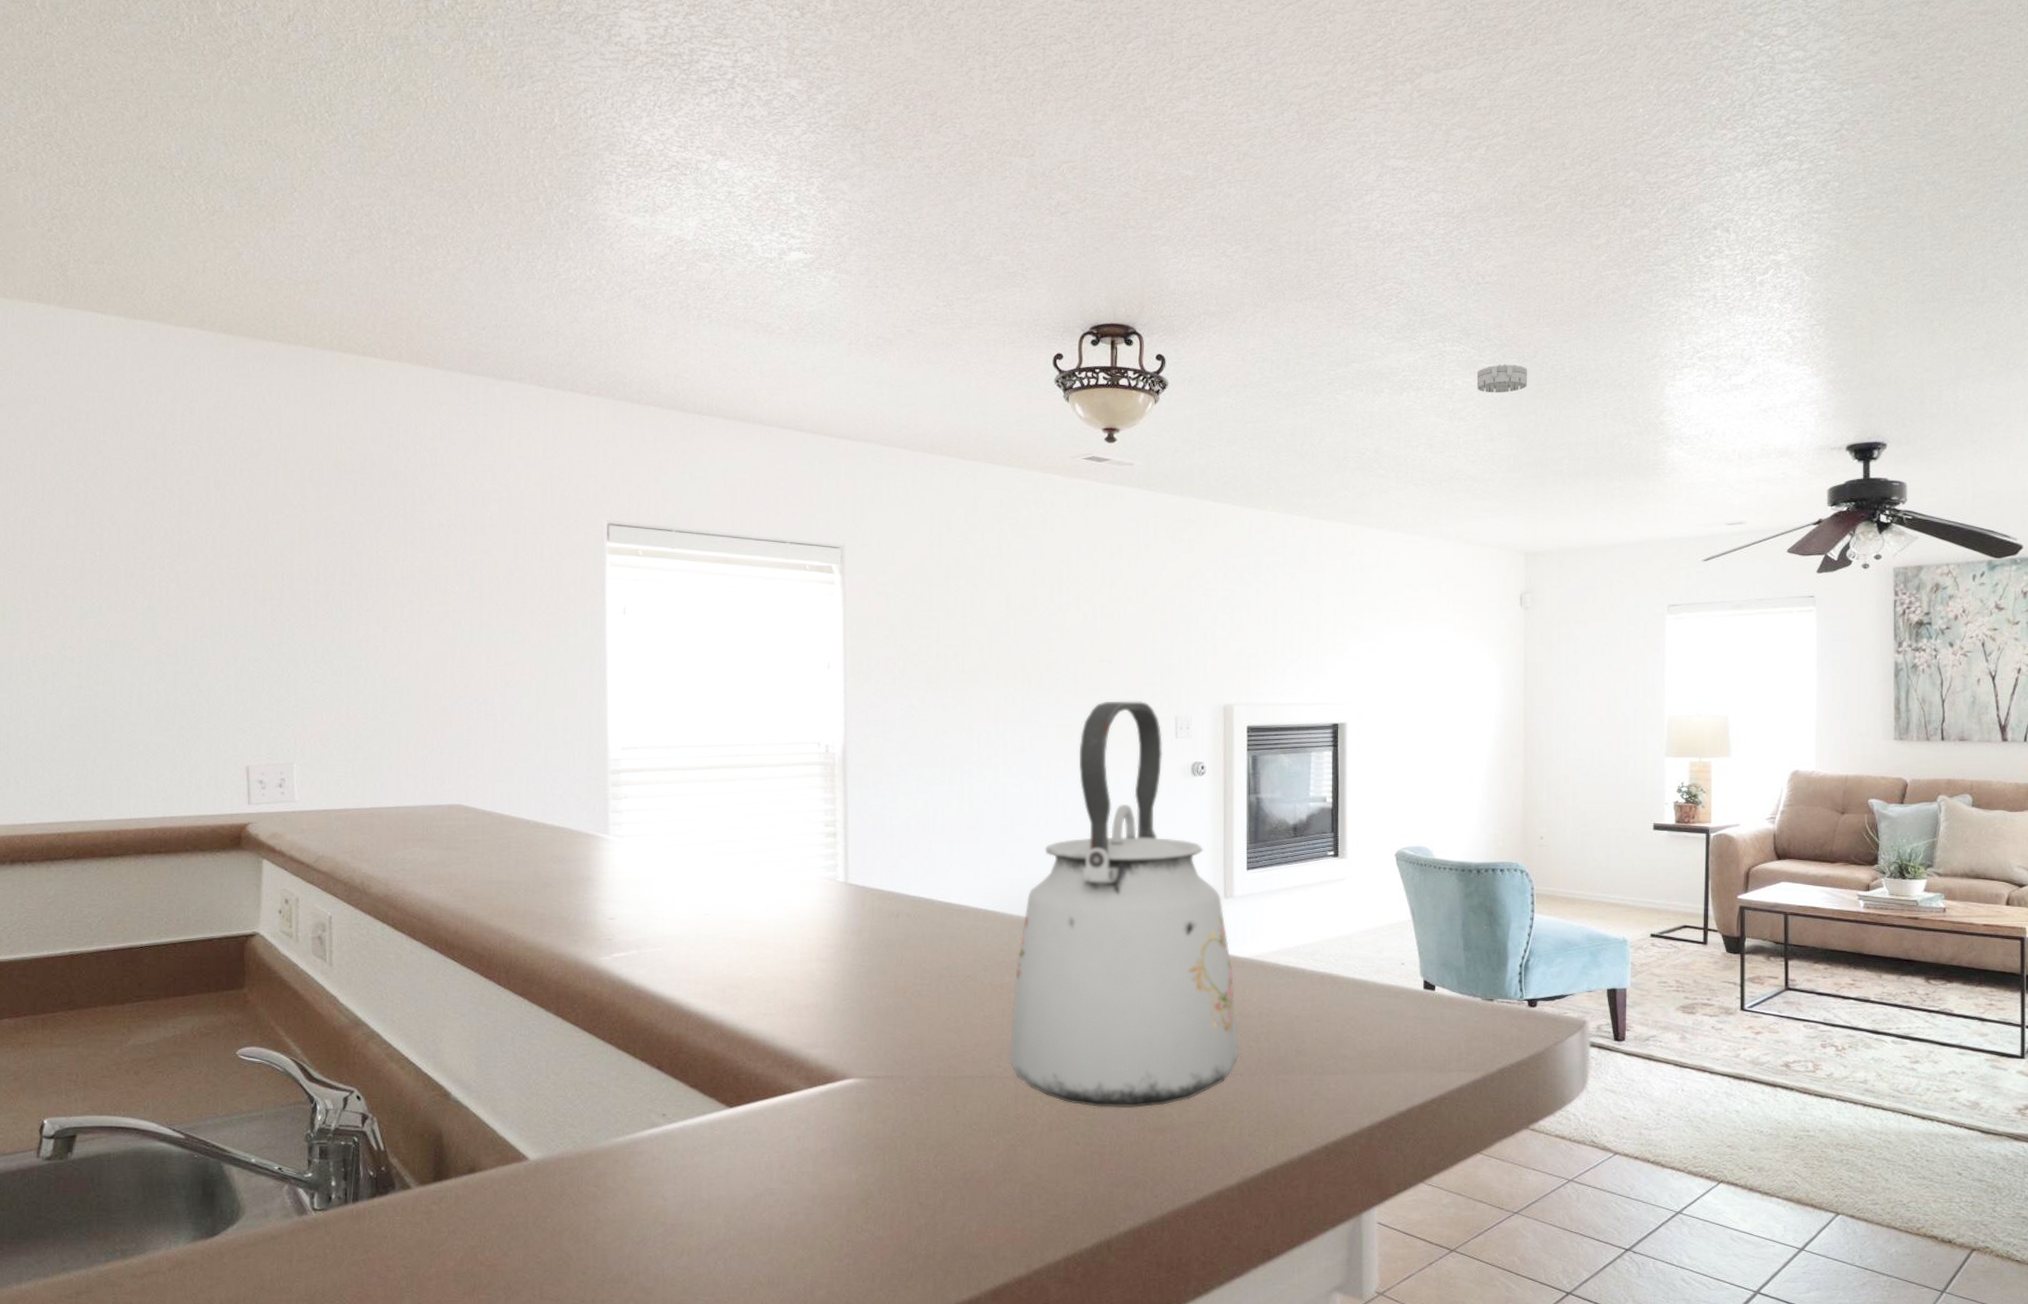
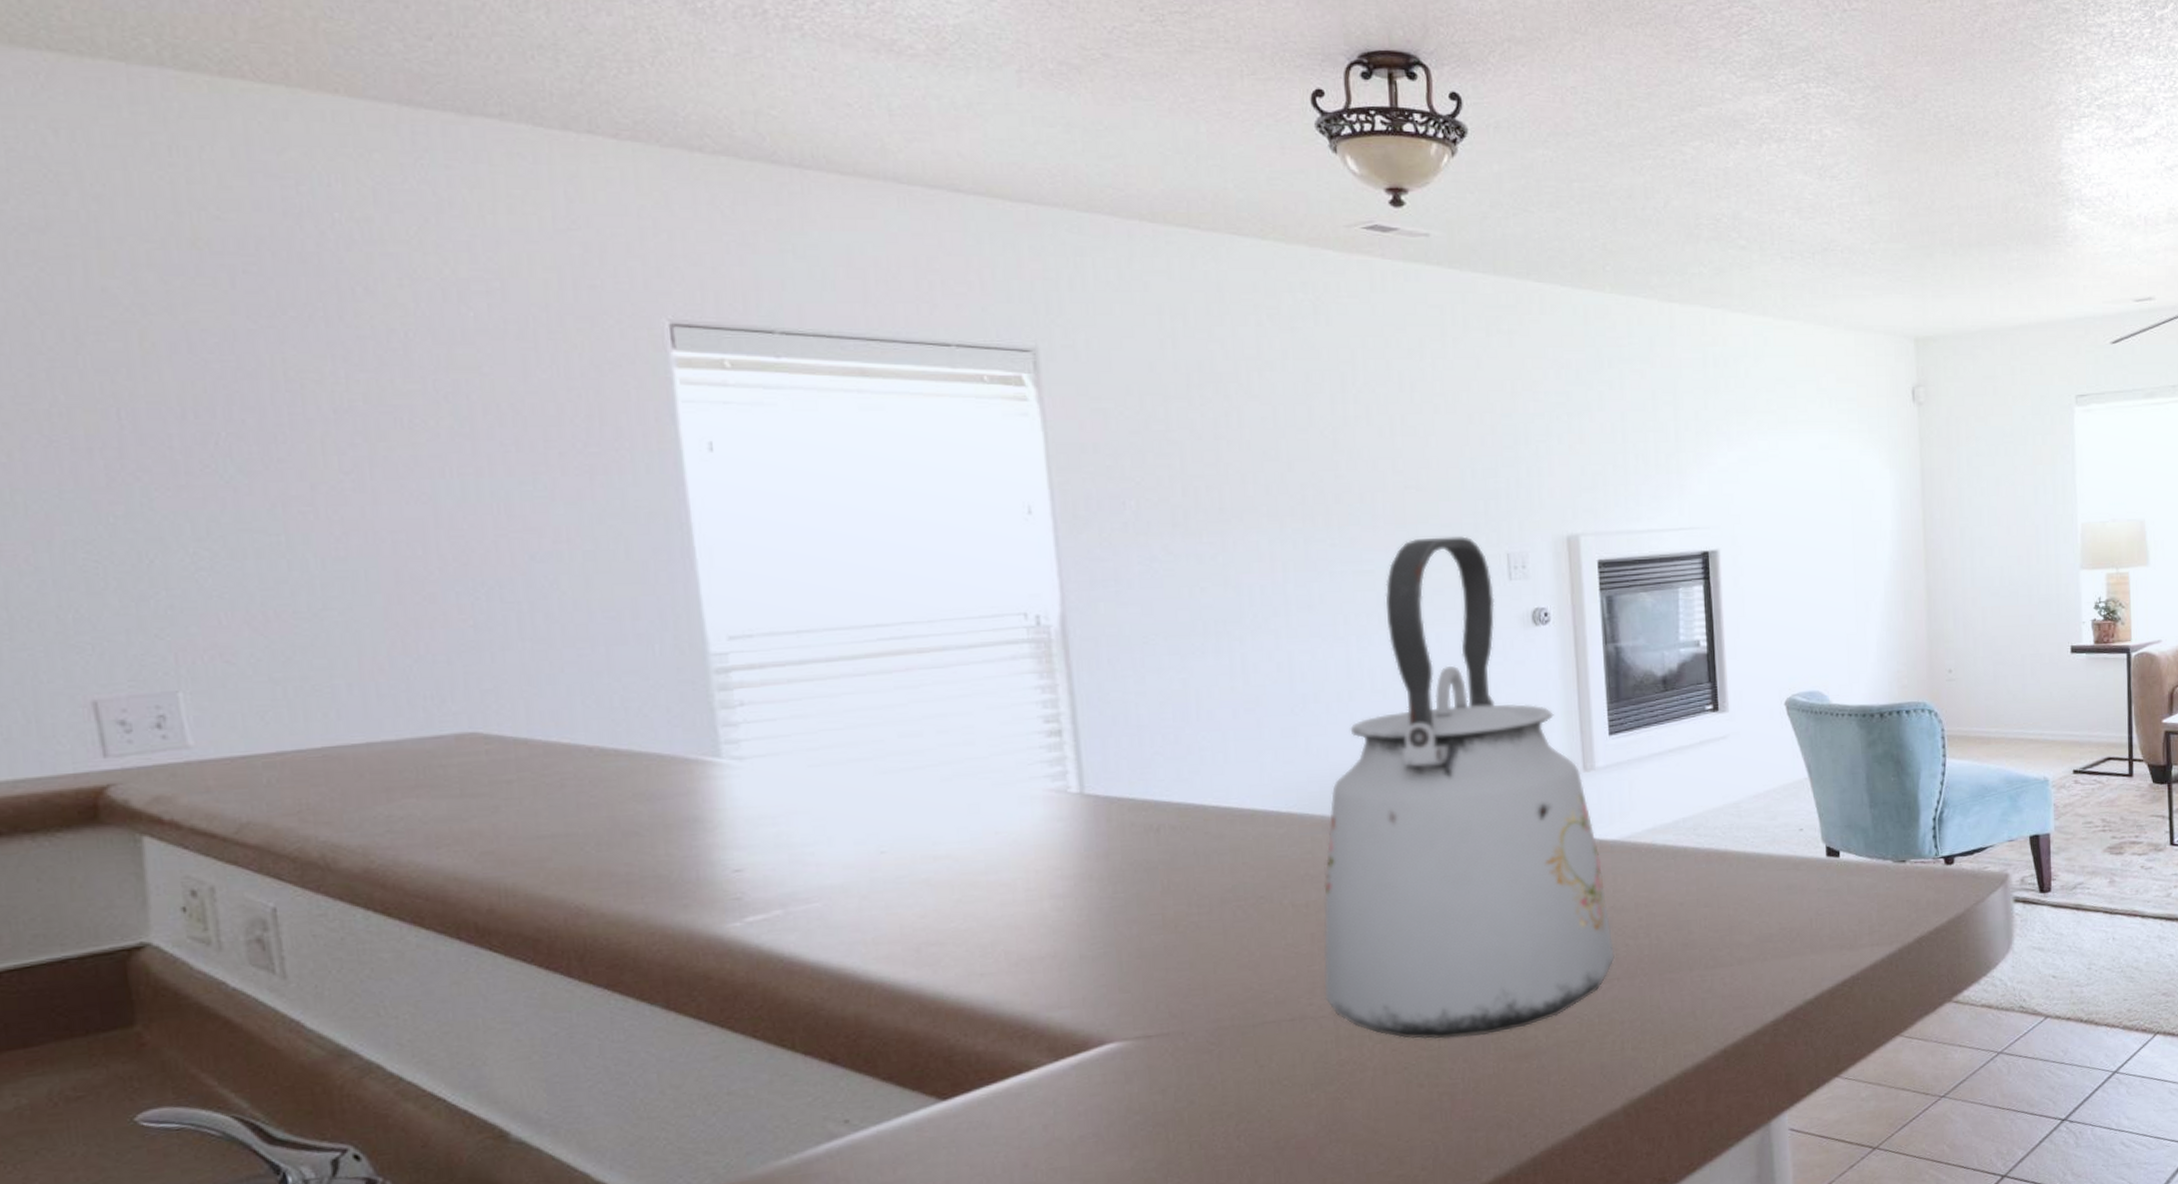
smoke detector: present [1476,364,1528,393] -> none [1848,110,1908,146]

